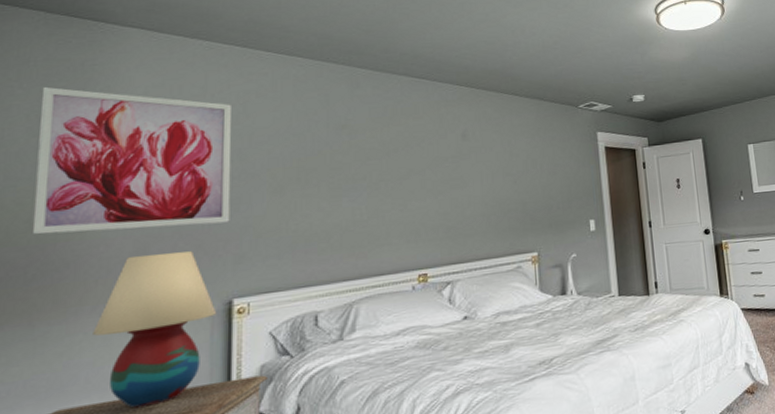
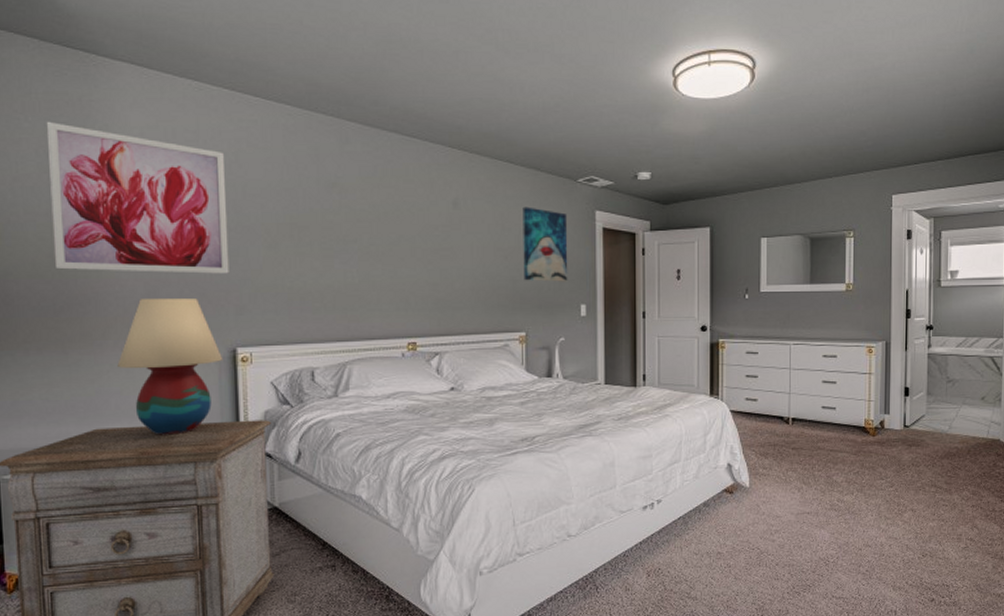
wall art: none [529,133,576,202] -> present [523,206,568,282]

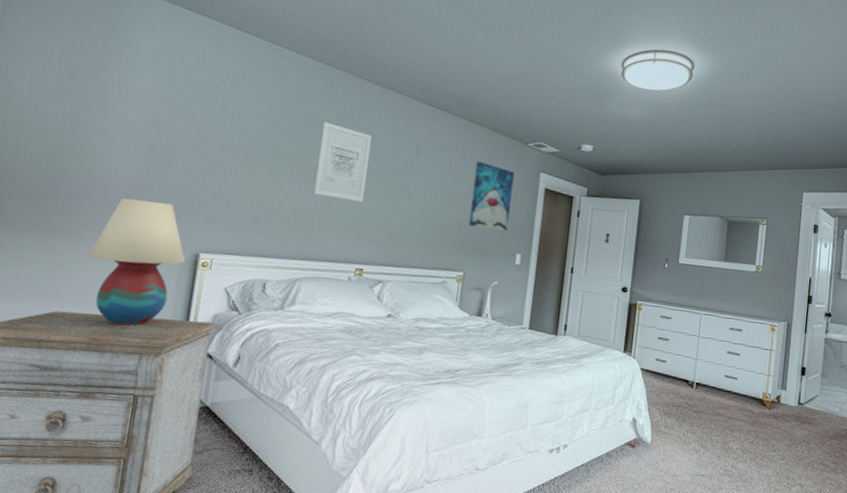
wall art: present [46,121,229,274] -> none [51,35,222,186]
wall art: none [345,184,405,270] -> present [313,121,372,203]

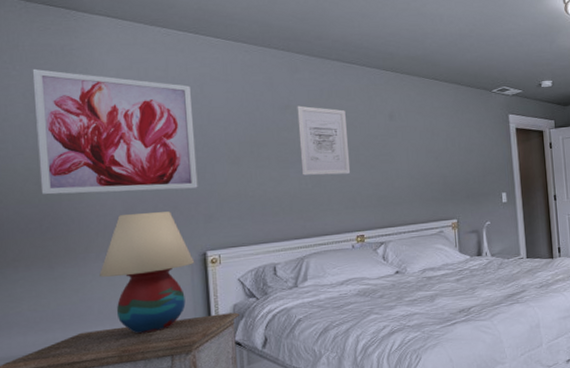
wall art: none [51,35,222,186] -> present [32,68,198,195]
wall art: present [468,161,515,232] -> none [448,115,490,176]

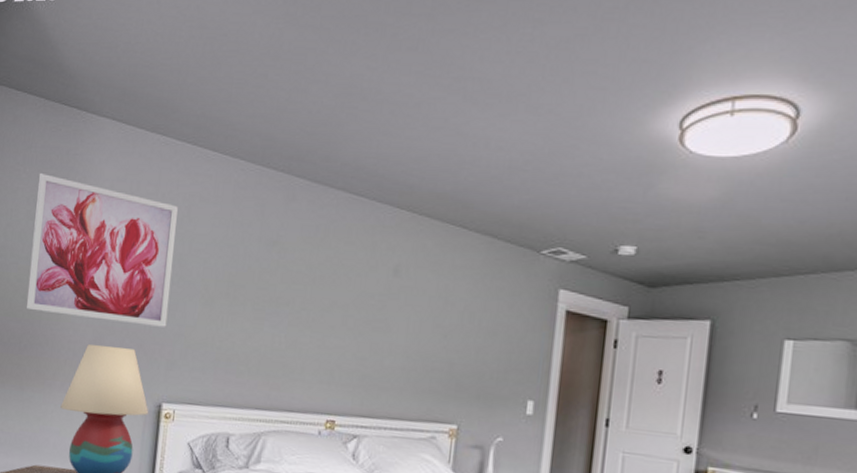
wall art: present [297,105,351,175] -> none [277,243,341,340]

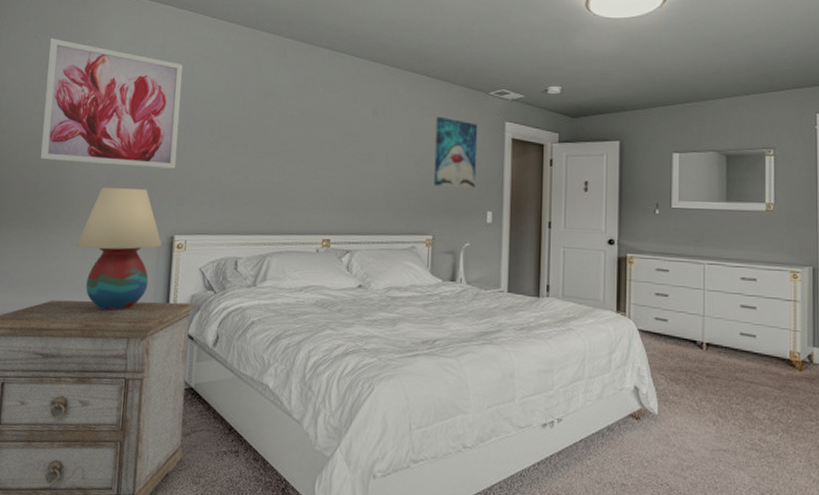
wall art: none [462,279,524,372] -> present [433,116,478,189]

